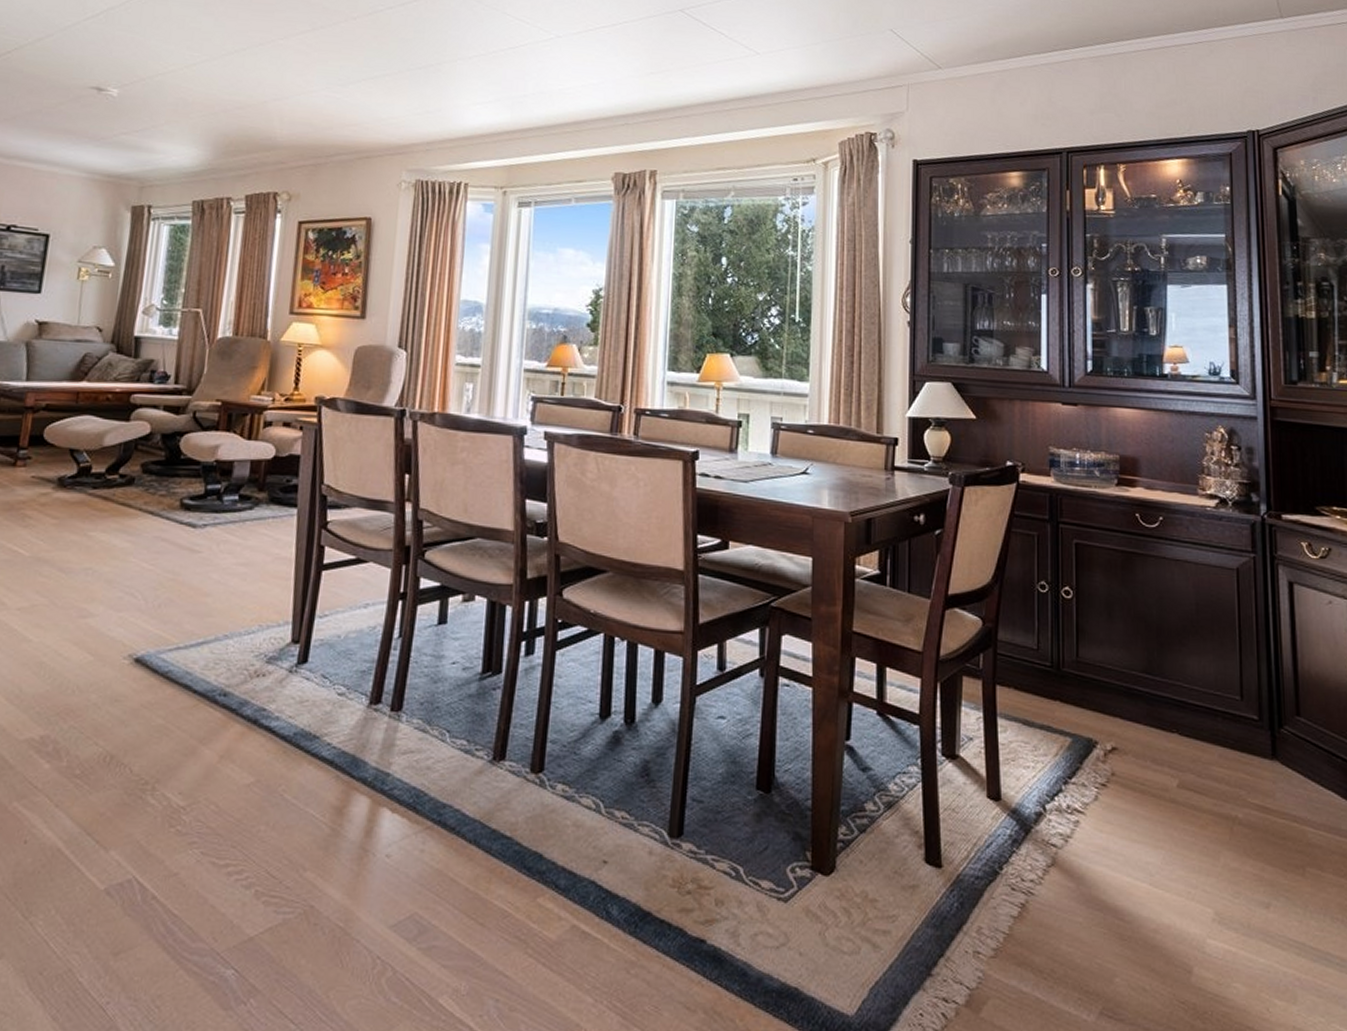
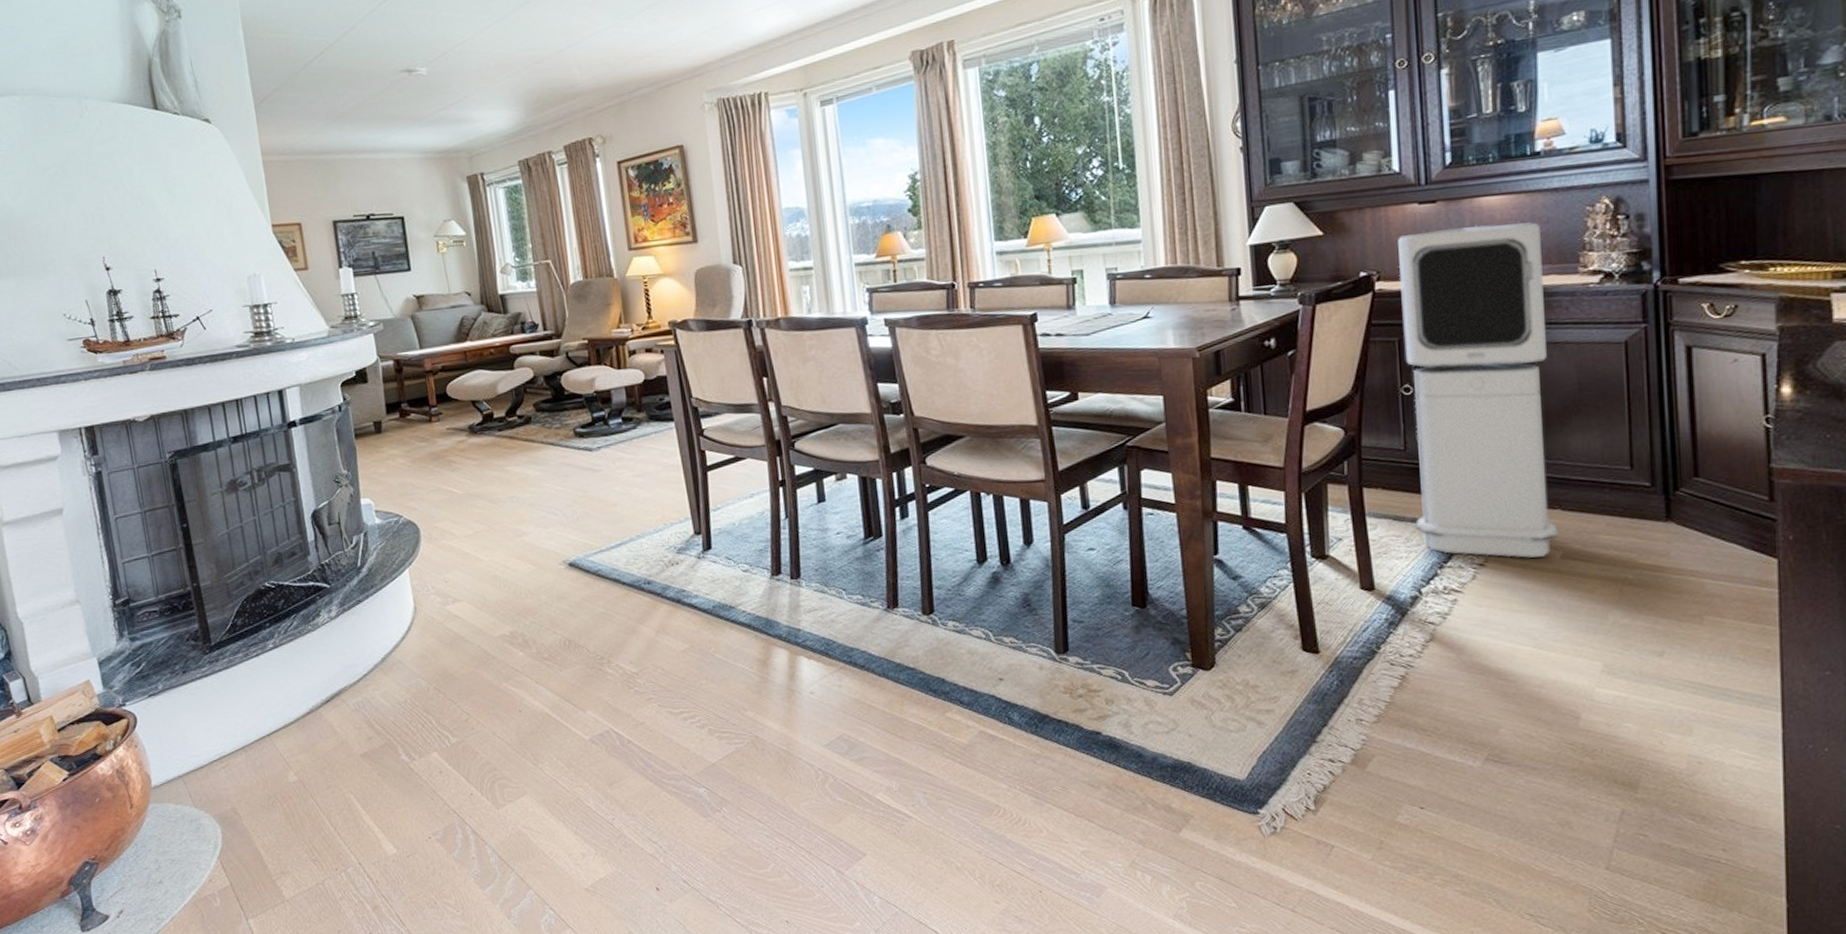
air purifier: none [1041,432,1174,783] -> present [1398,222,1557,558]

